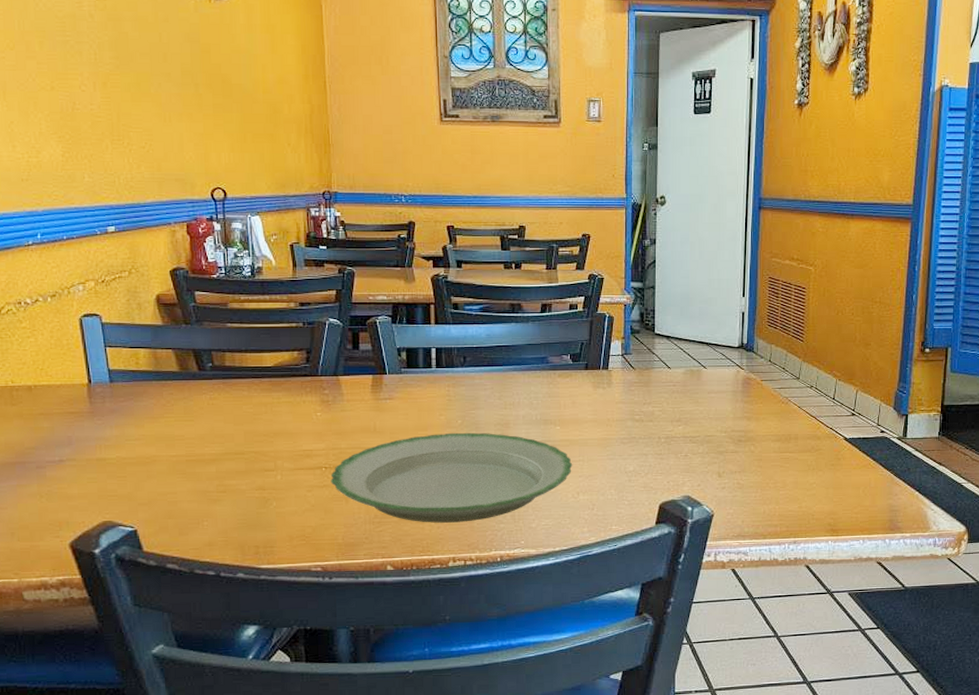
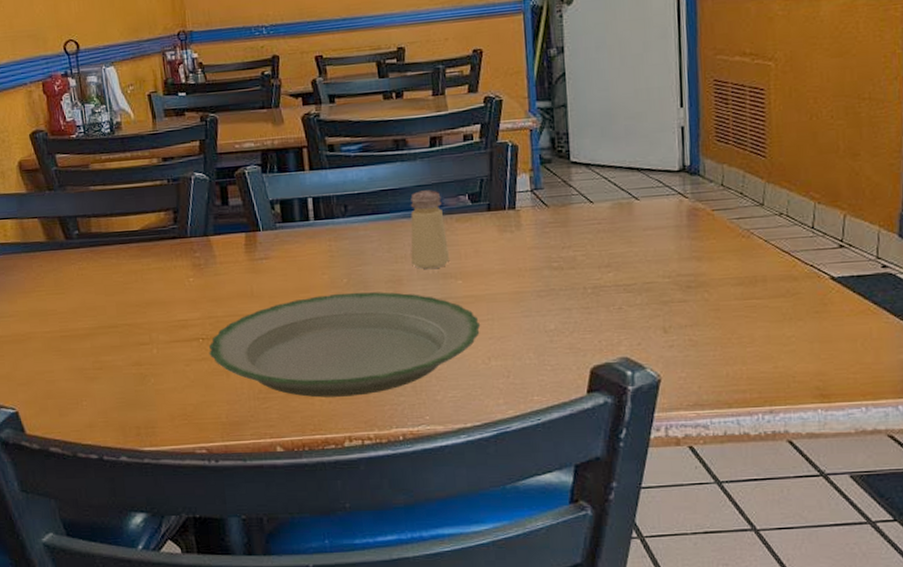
saltshaker: none [517,349,551,416] -> present [410,190,450,270]

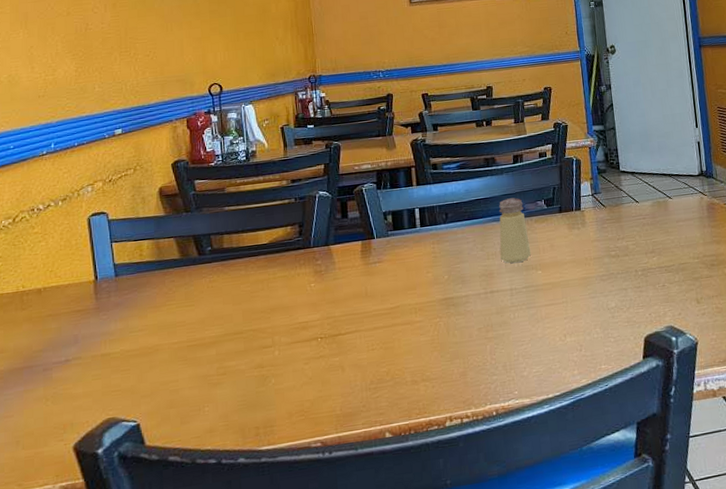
plate: present [209,292,481,398] -> none [326,284,557,384]

